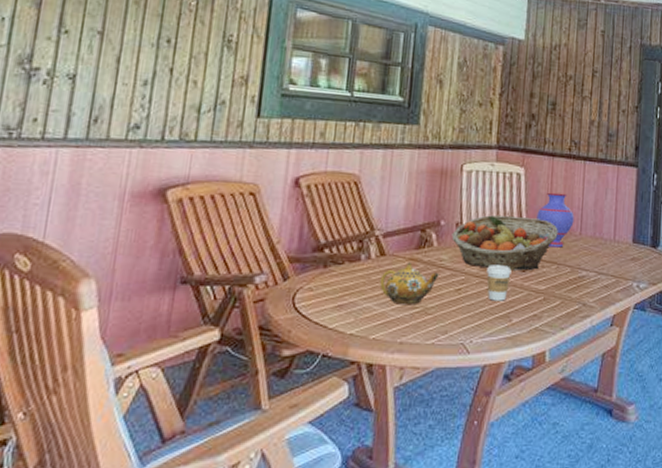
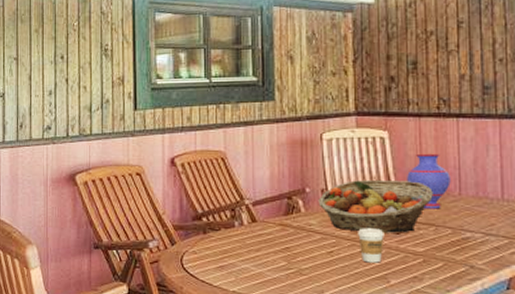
teapot: present [379,262,439,305] -> none [254,227,310,267]

